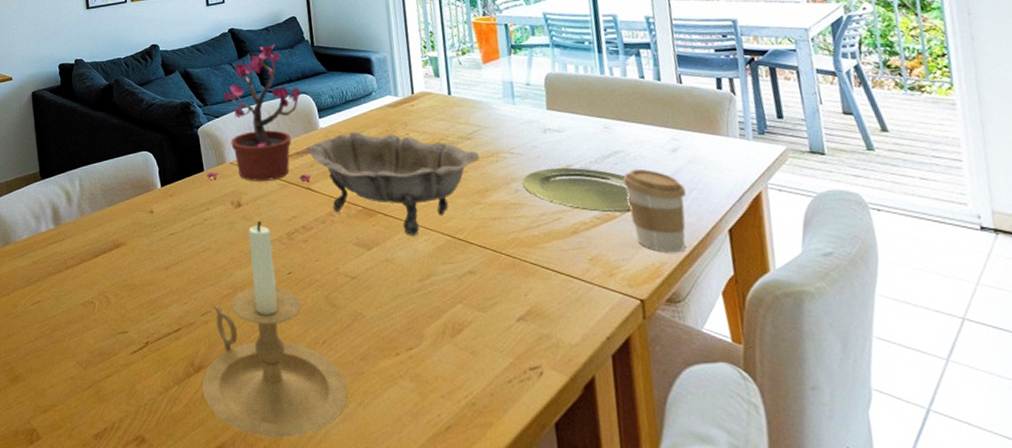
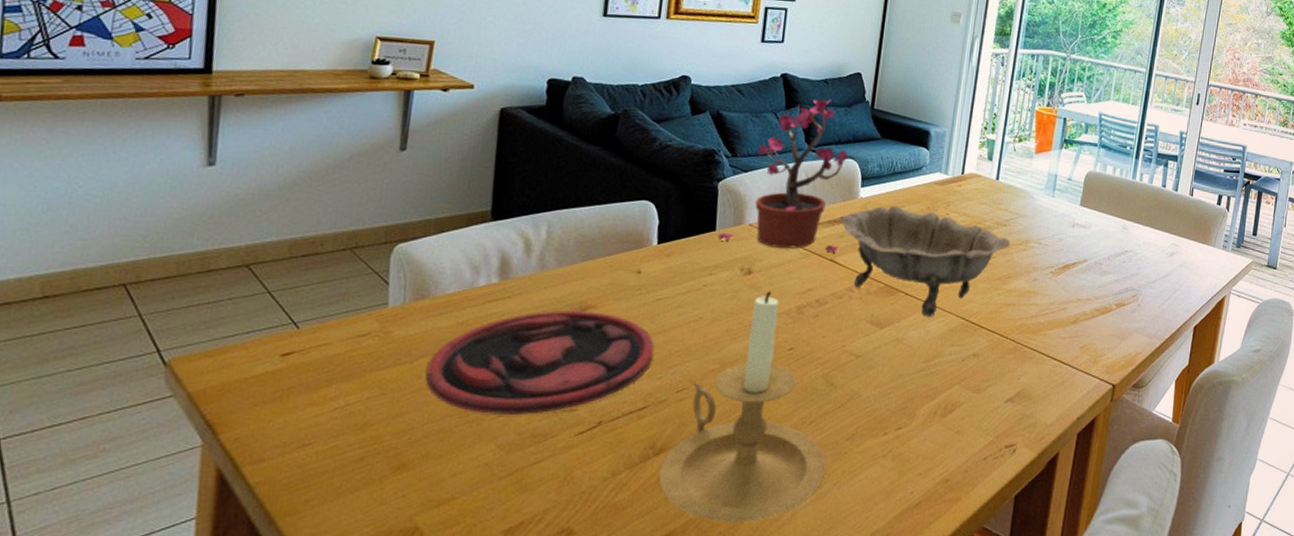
plate: none [19,248,177,336] -> present [426,310,654,415]
plate: present [522,167,631,213] -> none [1042,261,1128,307]
coffee cup: present [622,168,686,253] -> none [1123,268,1171,345]

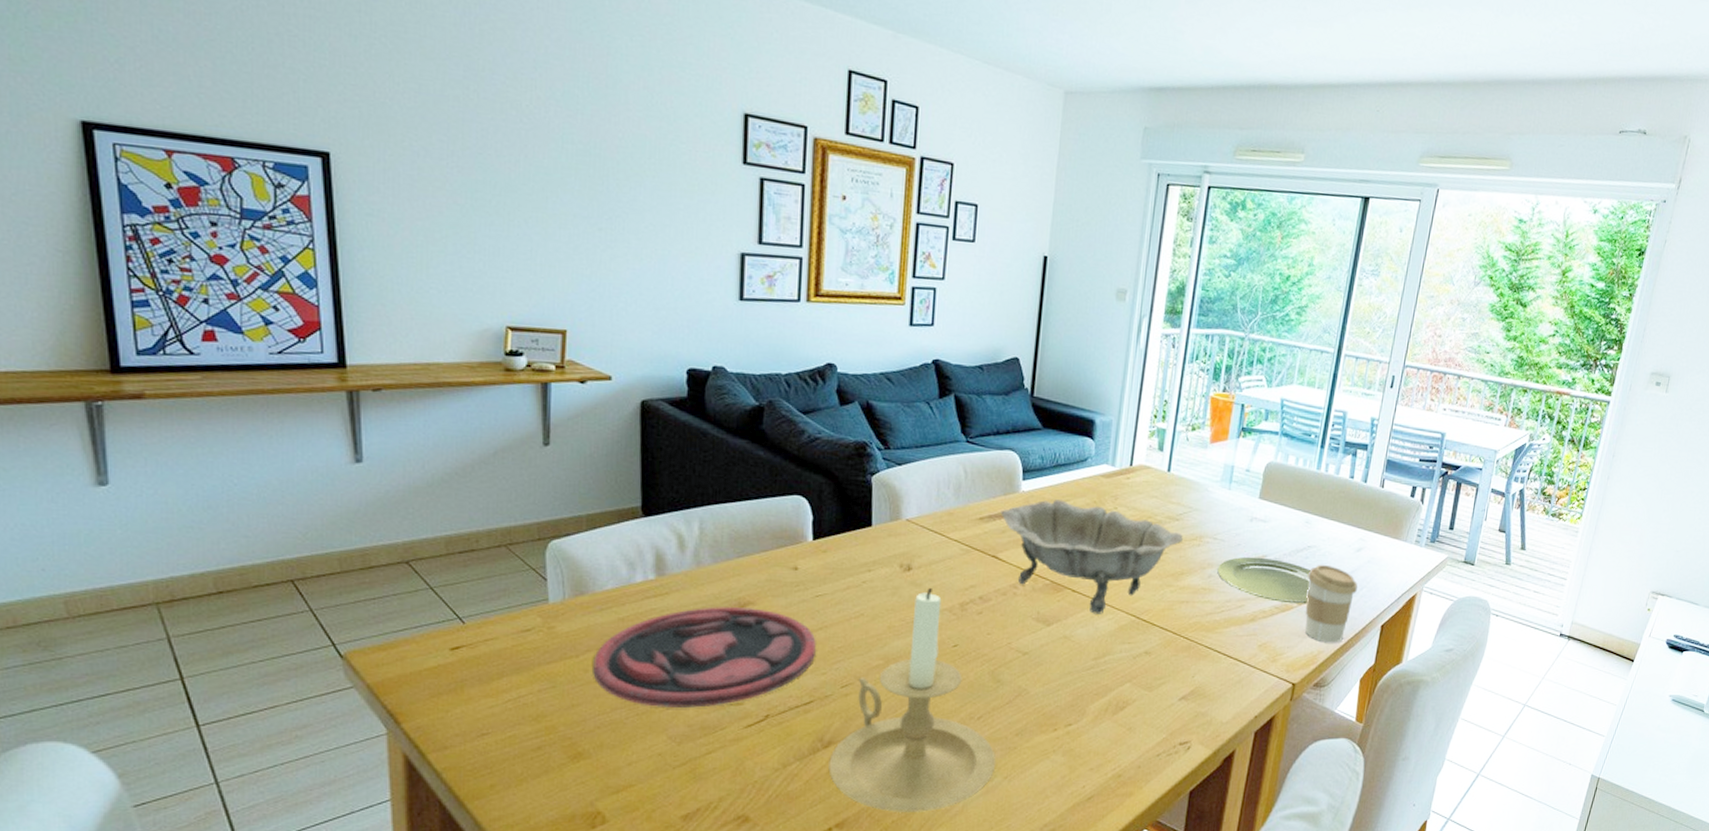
potted plant: present [718,99,849,253] -> none [874,387,1008,549]
plate: none [1042,261,1128,307] -> present [1217,556,1311,604]
coffee cup: none [1123,268,1171,345] -> present [1304,564,1358,643]

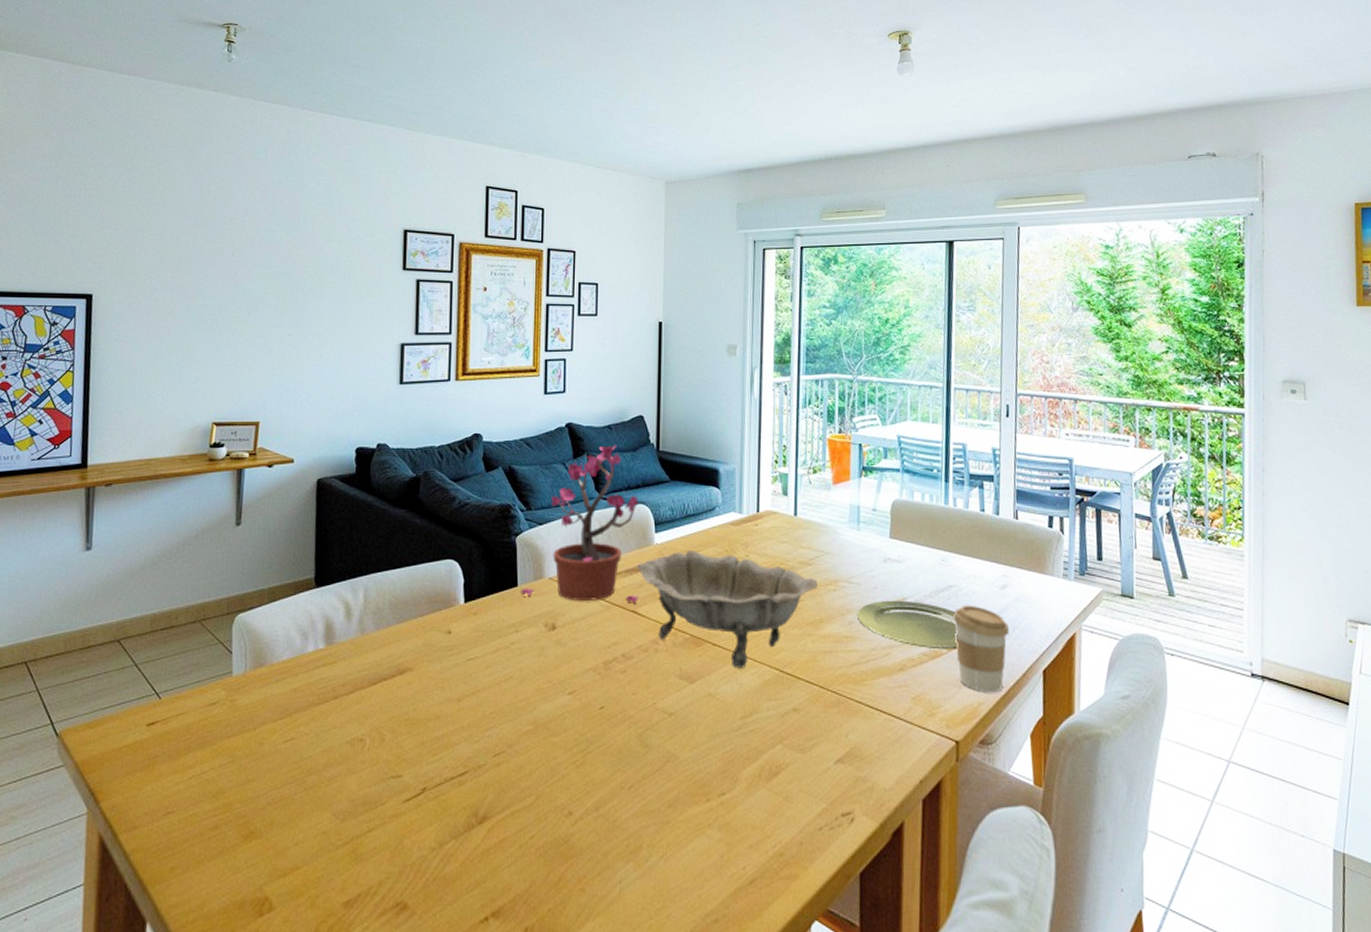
plate: present [593,607,816,708] -> none [267,674,469,781]
candle holder: present [828,587,996,812] -> none [483,646,651,899]
potted plant: none [874,387,1008,549] -> present [520,445,640,604]

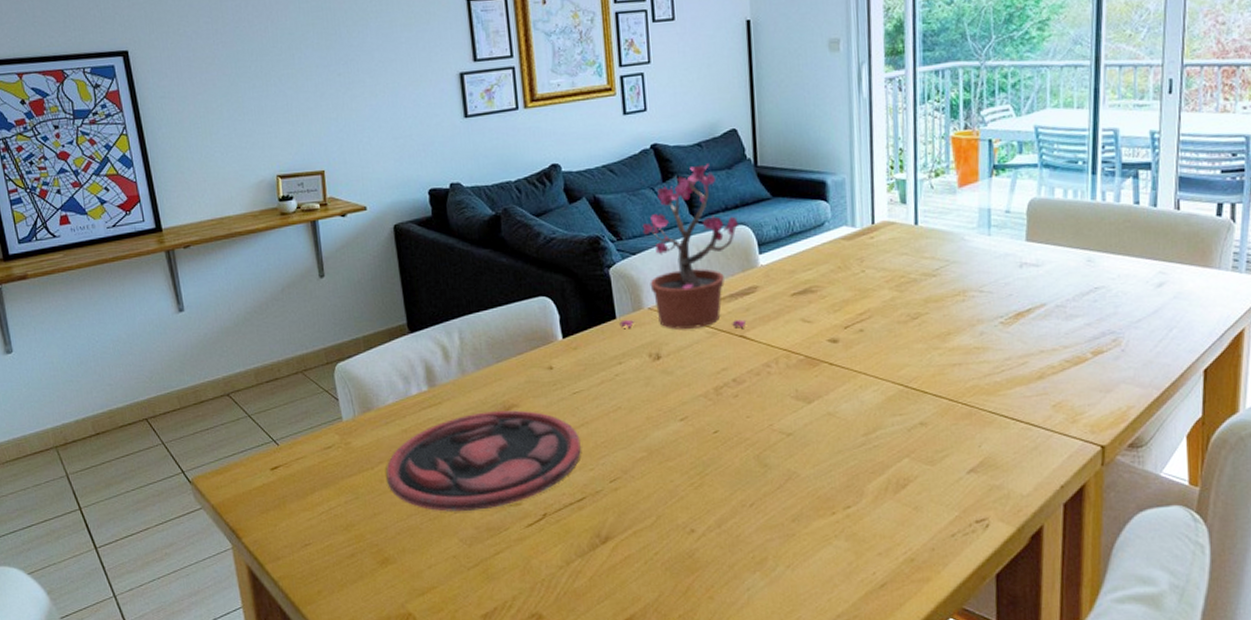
plate: none [267,674,469,781] -> present [386,410,581,512]
decorative bowl: present [637,550,819,669] -> none [741,269,945,387]
plate: present [857,600,958,650] -> none [989,306,1105,355]
coffee cup: present [953,604,1009,693] -> none [1099,306,1165,396]

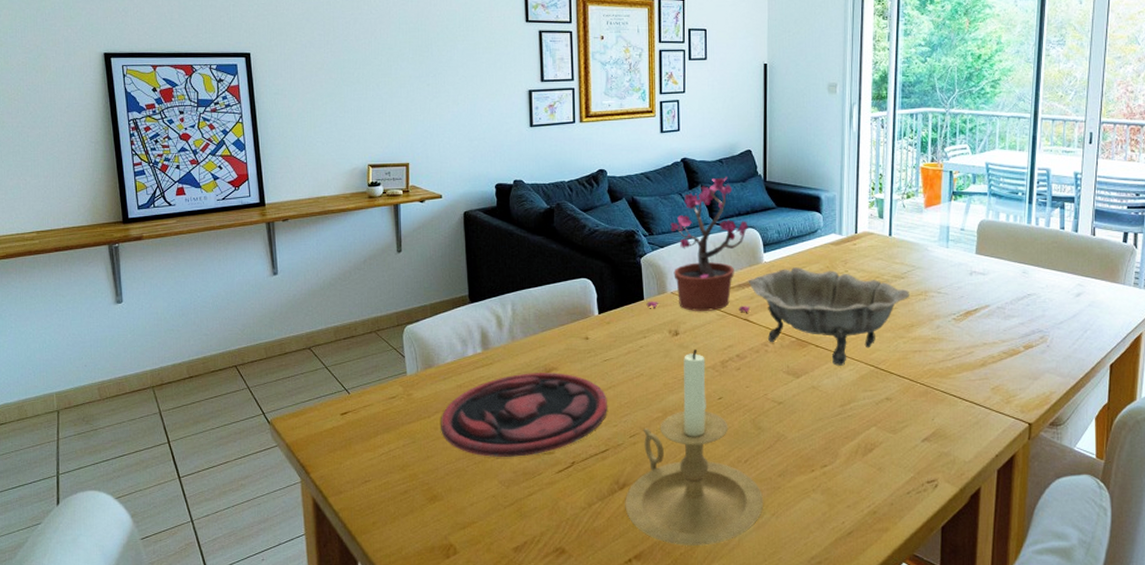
candle holder: none [609,374,776,606] -> present [625,349,764,546]
decorative bowl: none [741,269,945,387] -> present [748,267,911,366]

